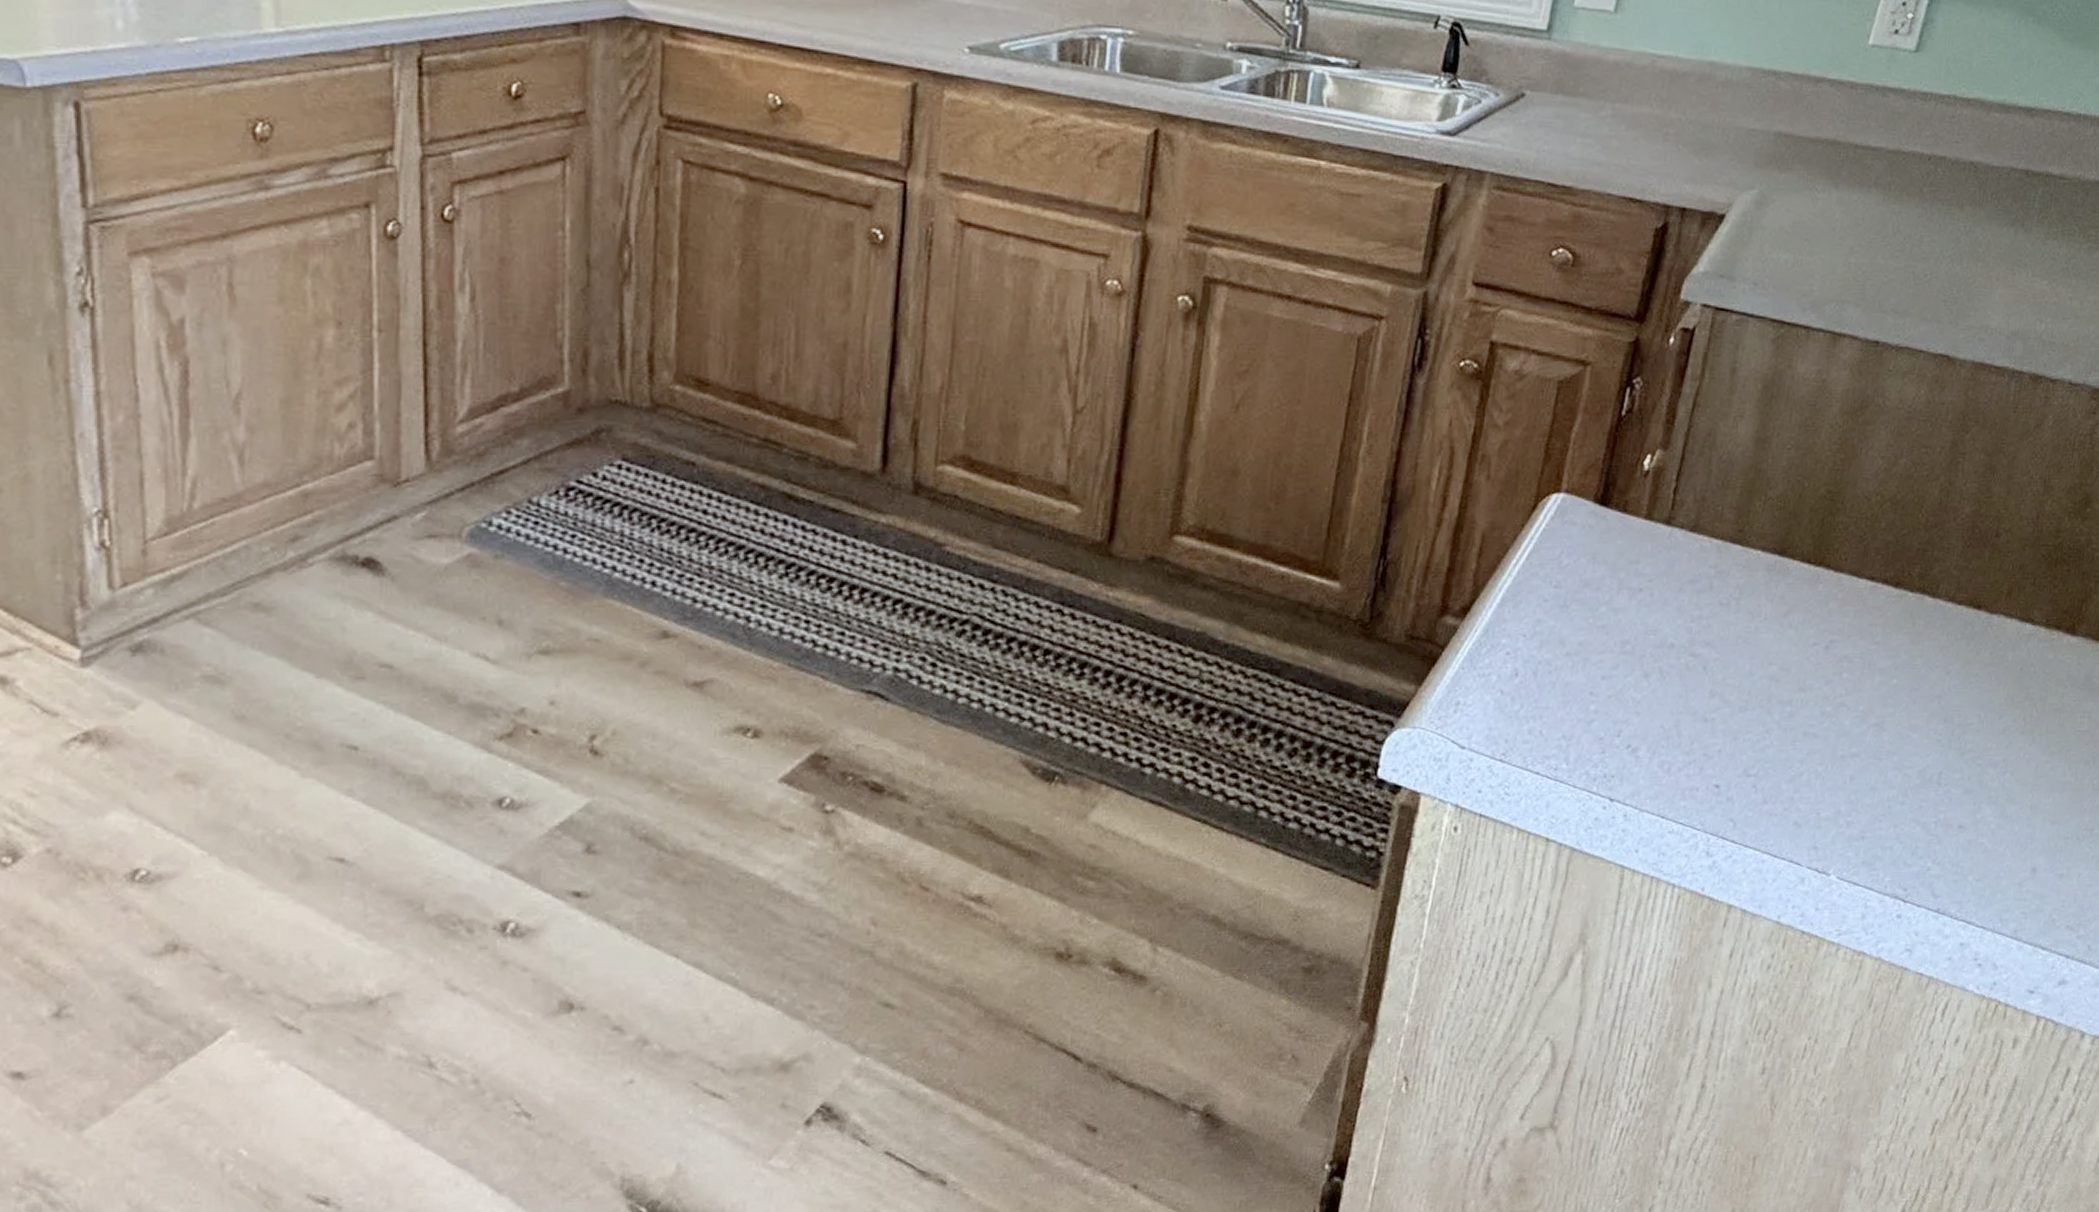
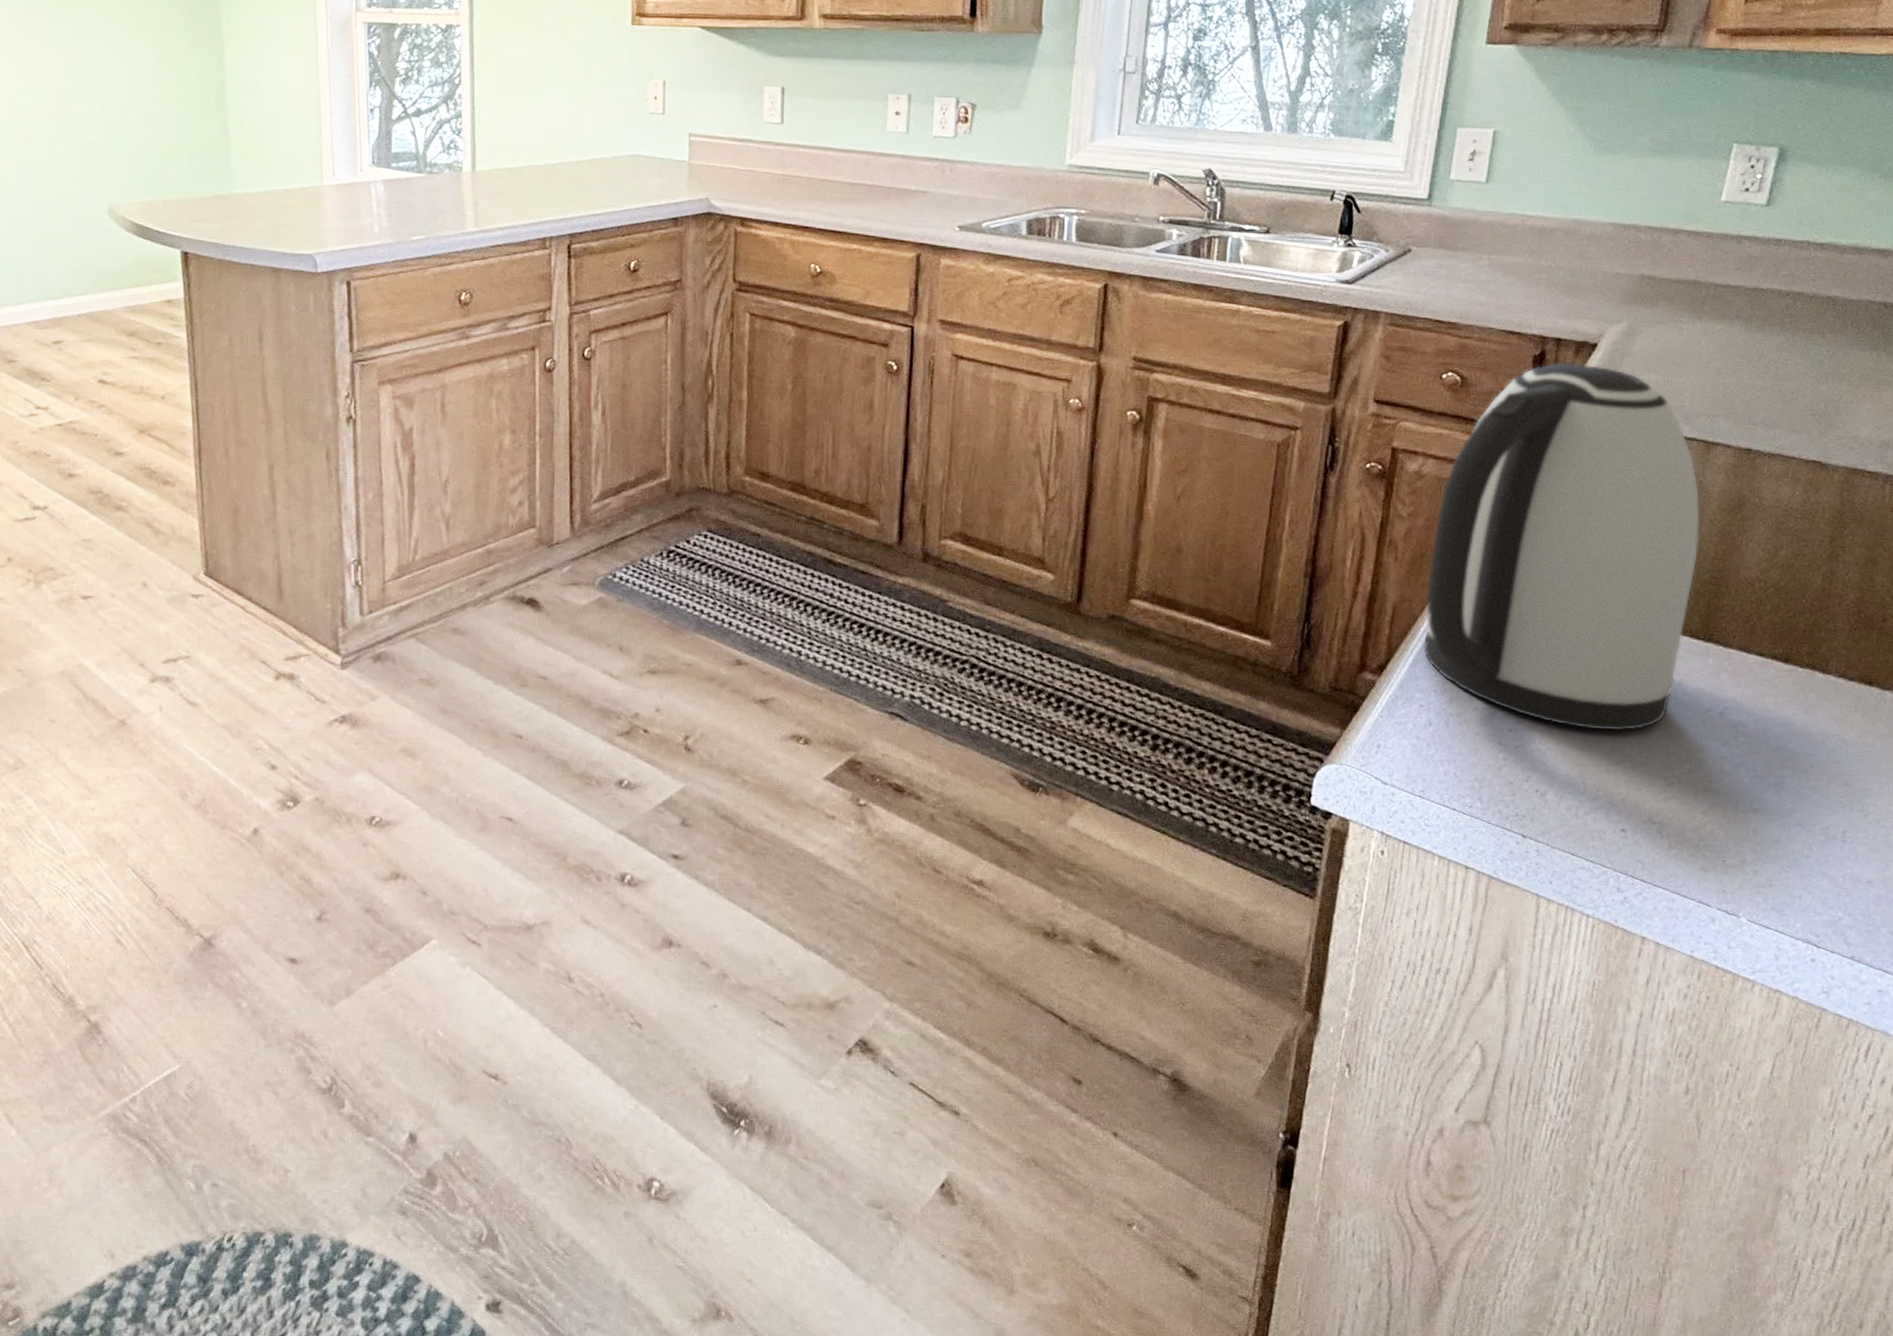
kettle: none [1513,236,1822,673] -> present [1423,362,1700,731]

